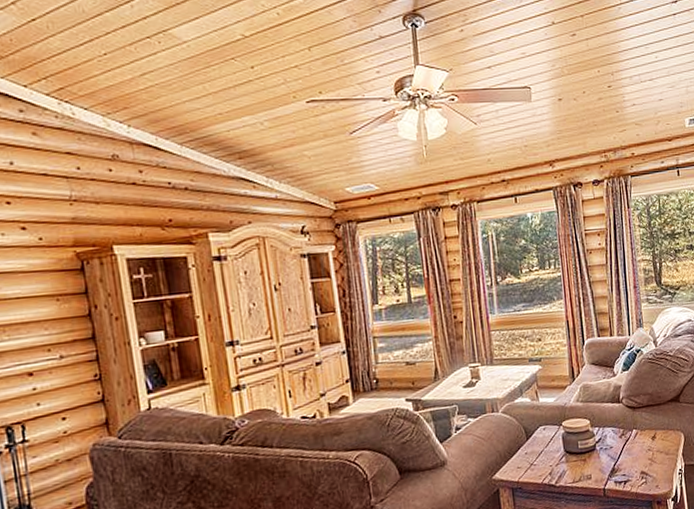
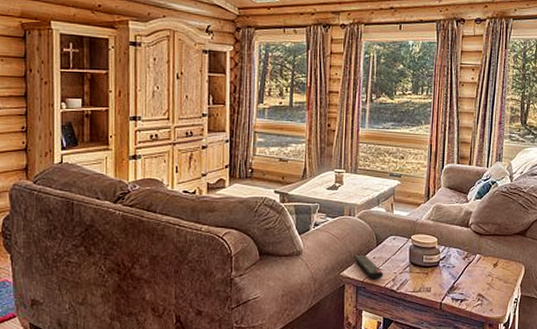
remote control: none [503,452,539,477] -> present [353,256,384,280]

